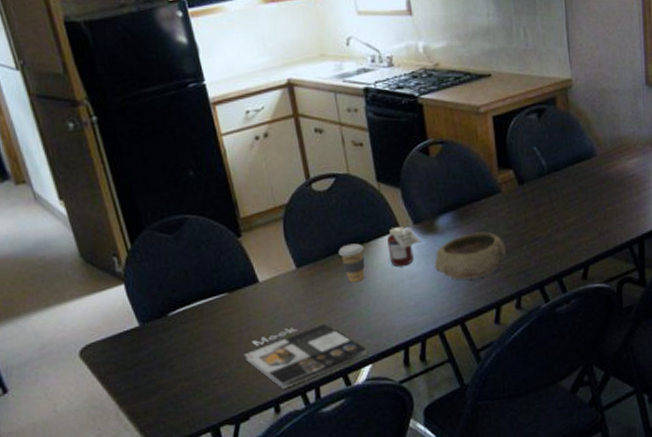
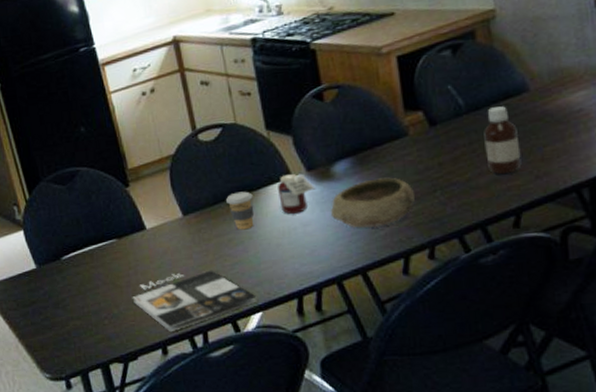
bottle: none [561,168,590,231] -> present [483,106,522,175]

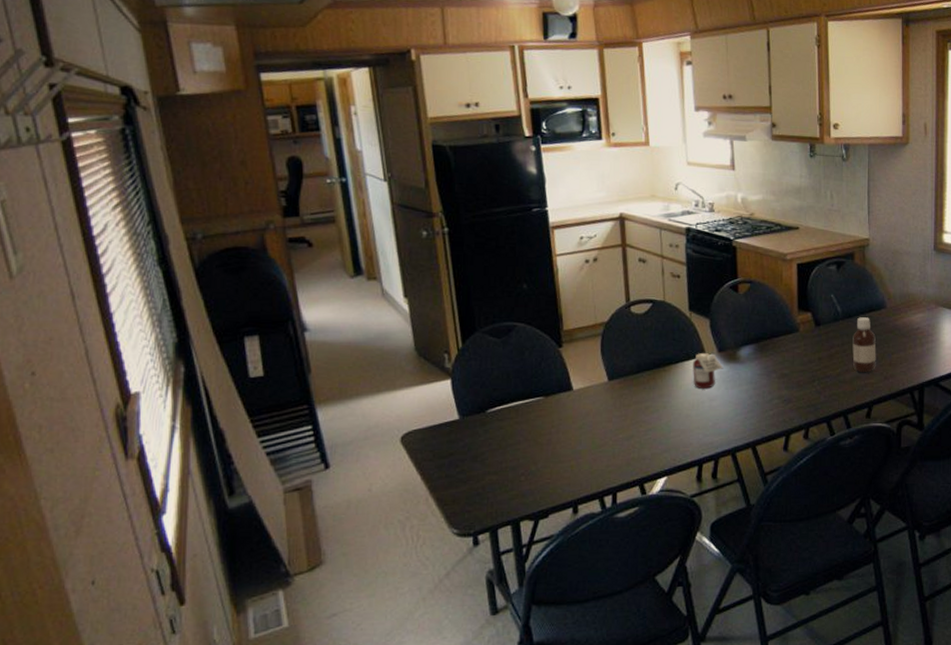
magazine: present [132,270,257,333] -> none [551,434,664,492]
coffee cup: present [225,191,255,230] -> none [647,364,671,399]
bowl: present [330,177,416,228] -> none [732,365,799,408]

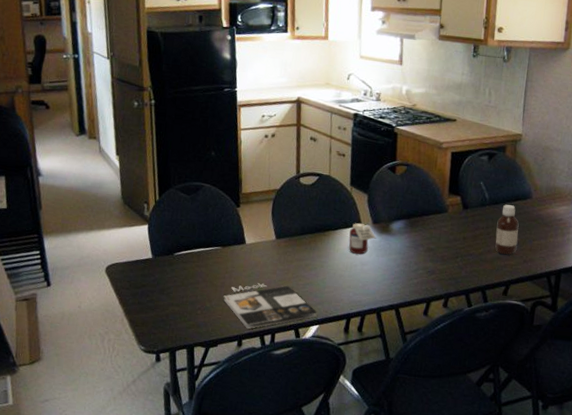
magazine: none [551,434,664,492] -> present [223,283,317,329]

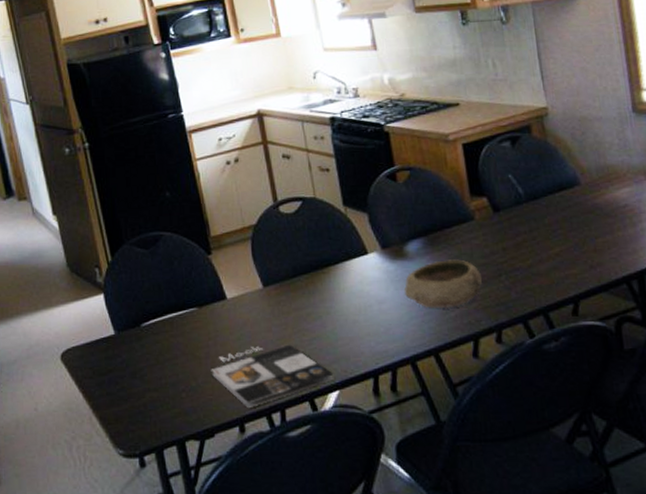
jar: present [349,223,377,254] -> none [354,251,390,291]
bowl: none [382,239,444,277] -> present [403,259,483,309]
bottle: present [495,204,519,255] -> none [542,197,577,263]

